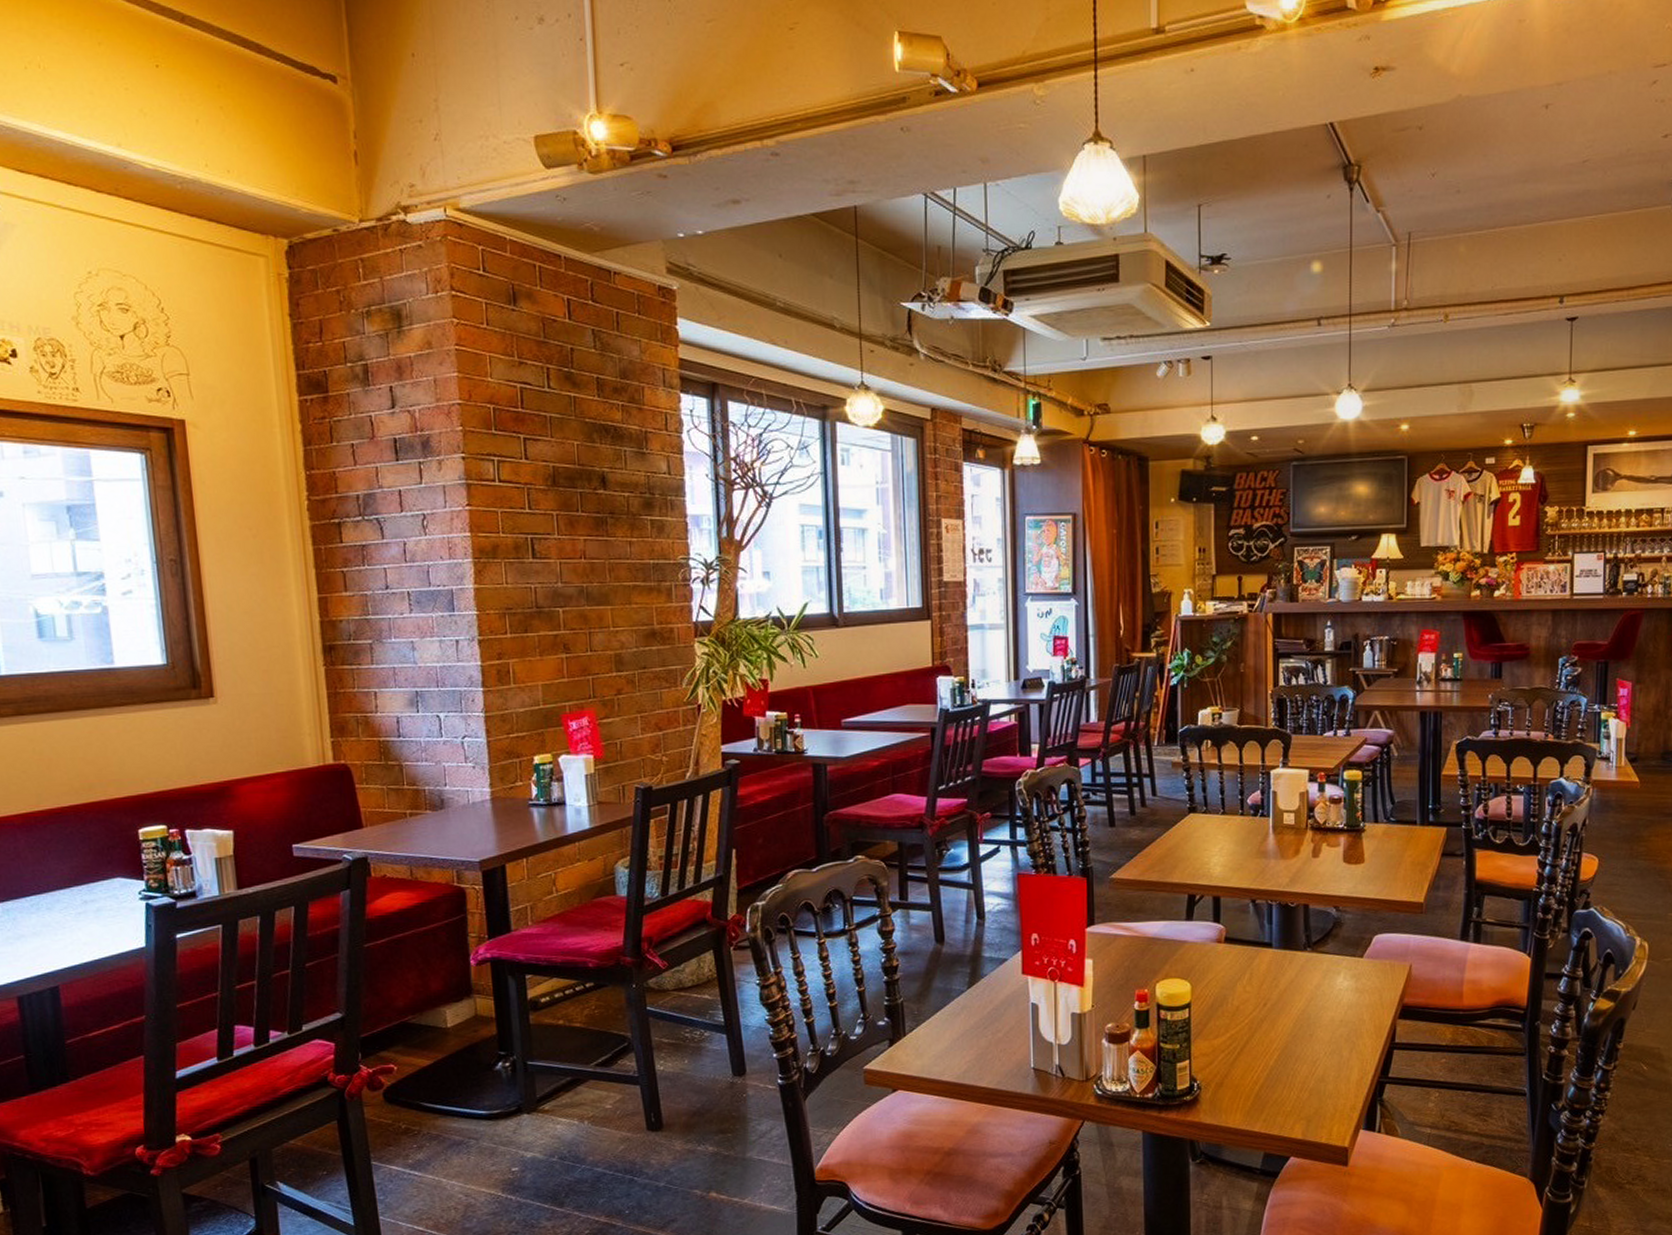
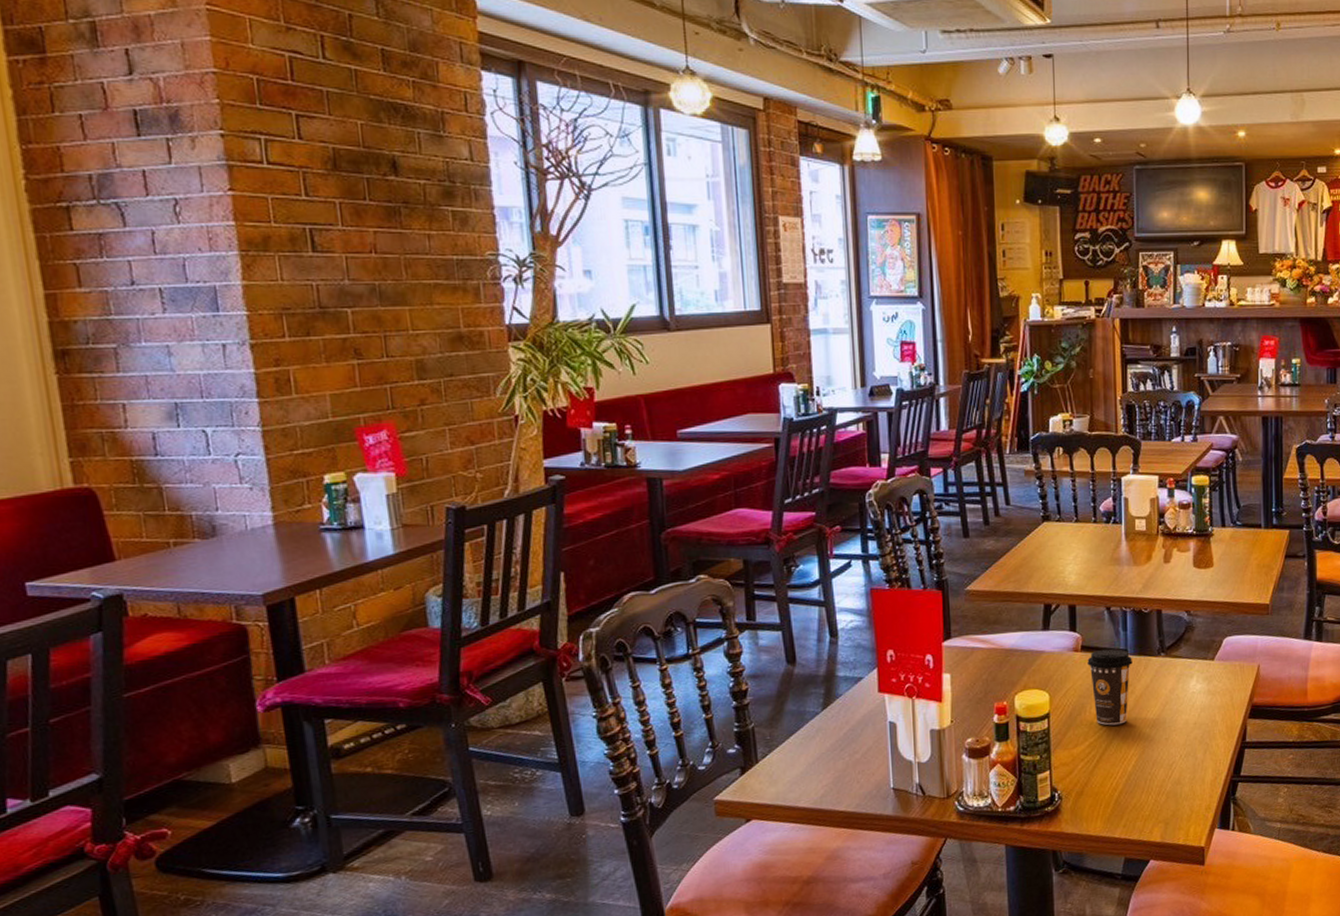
coffee cup: none [1231,941,1277,1018] -> present [1087,648,1132,726]

